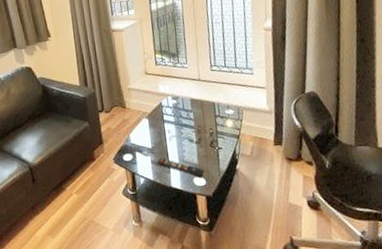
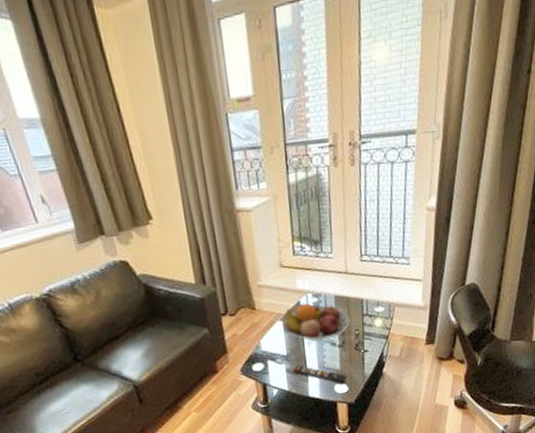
fruit bowl: none [147,104,205,136] -> present [282,303,350,341]

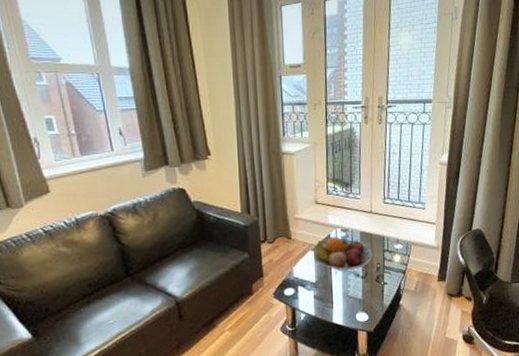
remote control: present [292,365,347,385] -> none [320,292,368,314]

